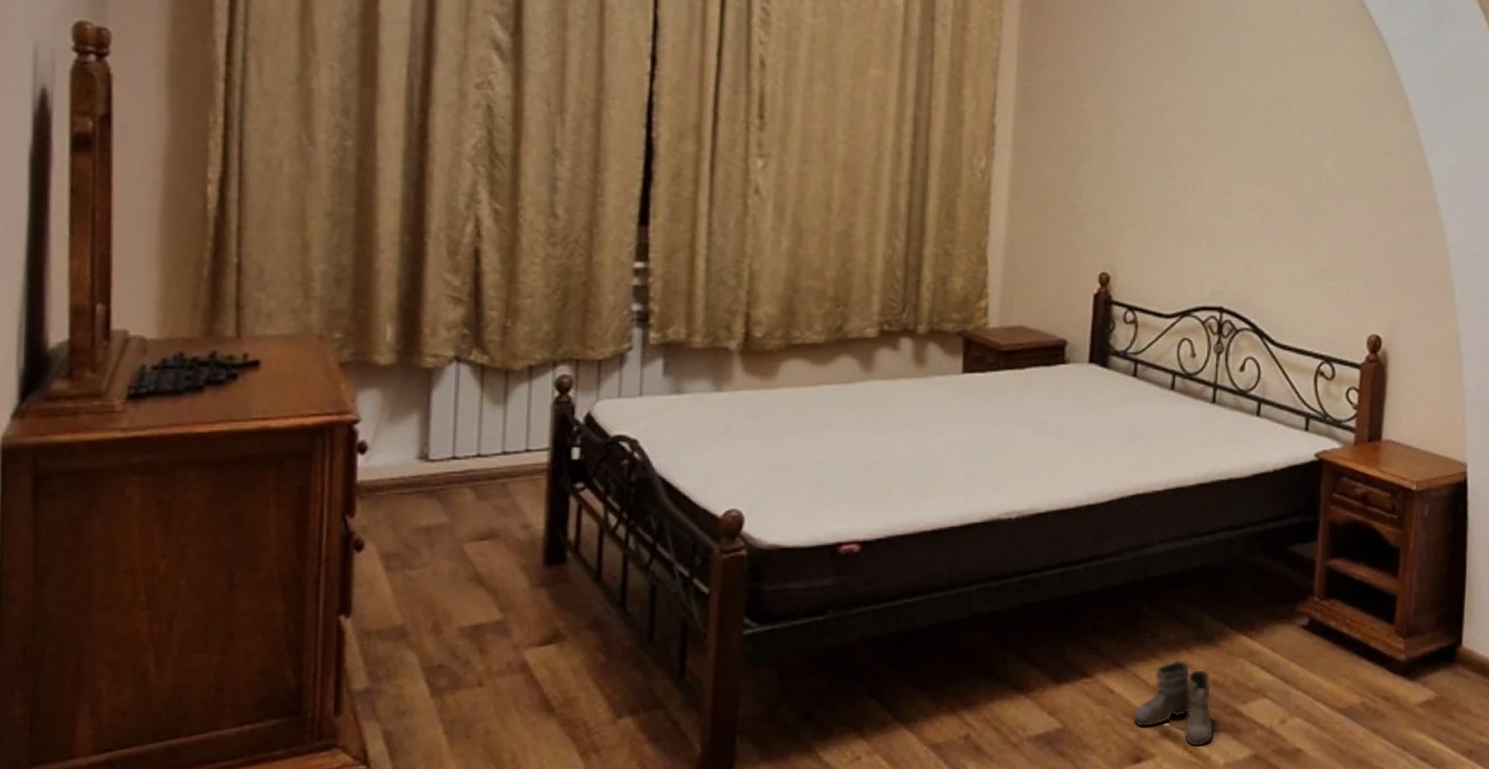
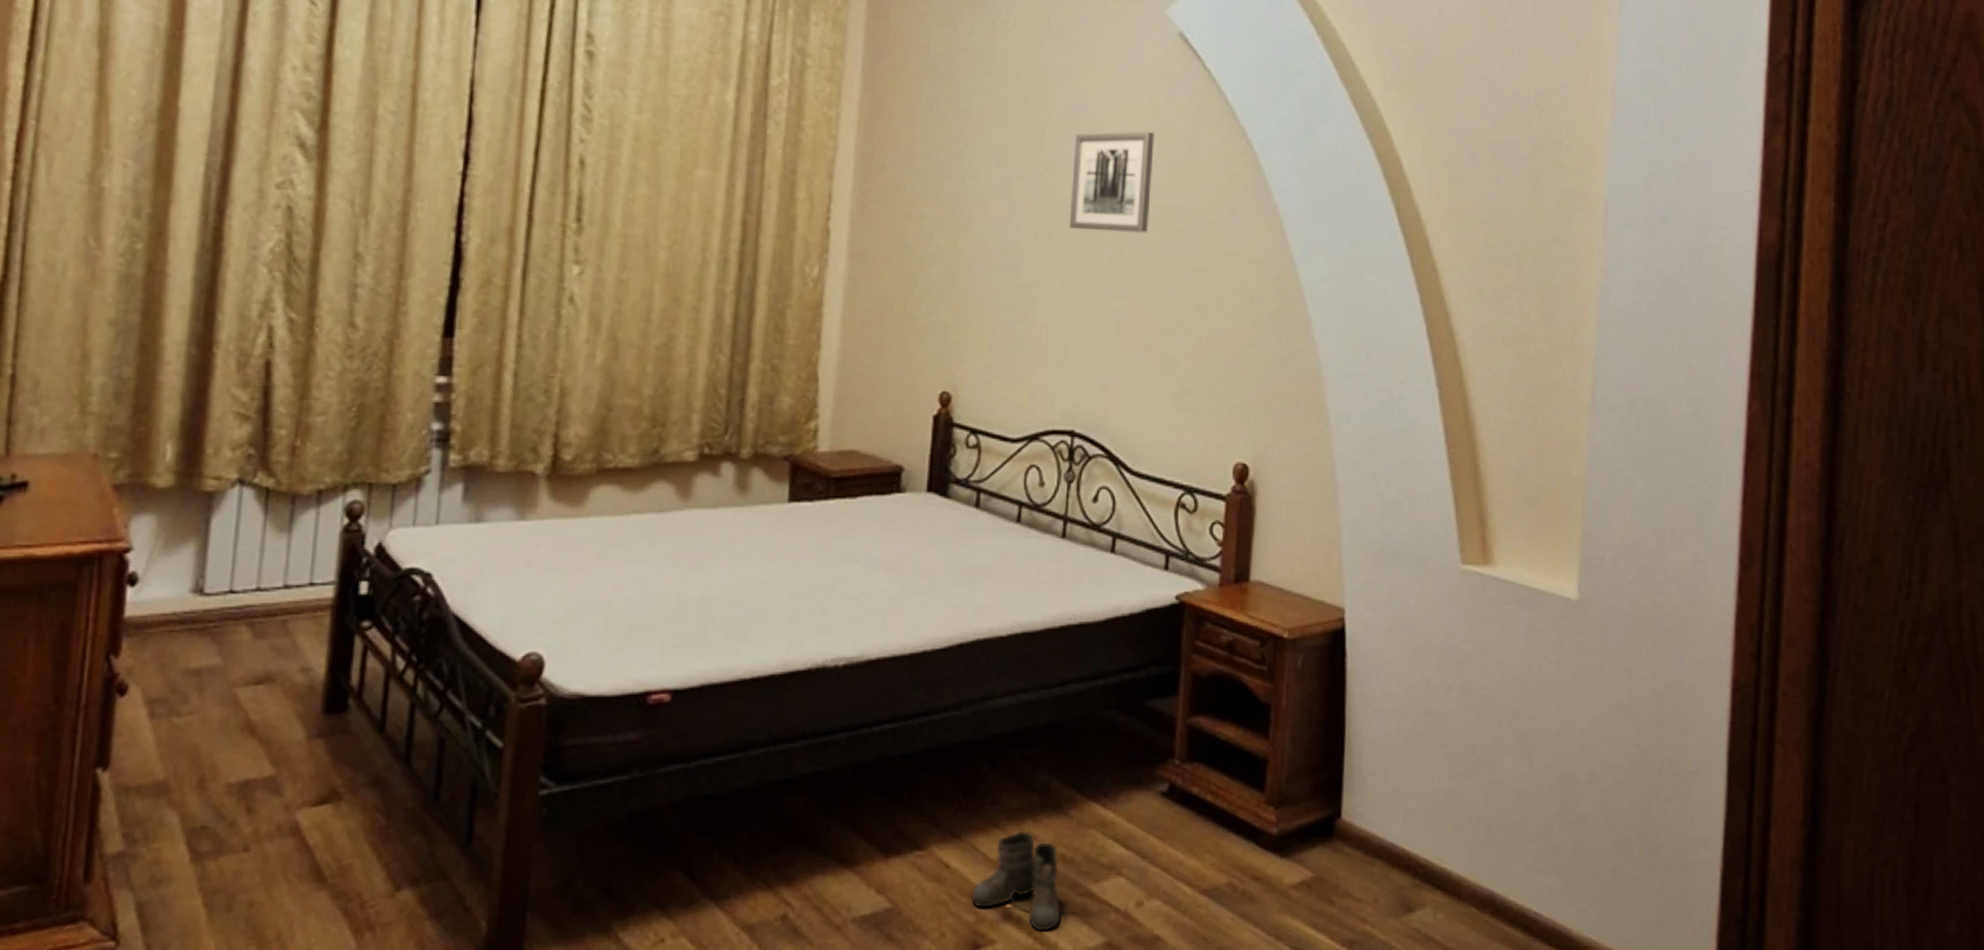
wall art: none [1216,32,1296,126] -> present [1069,131,1155,233]

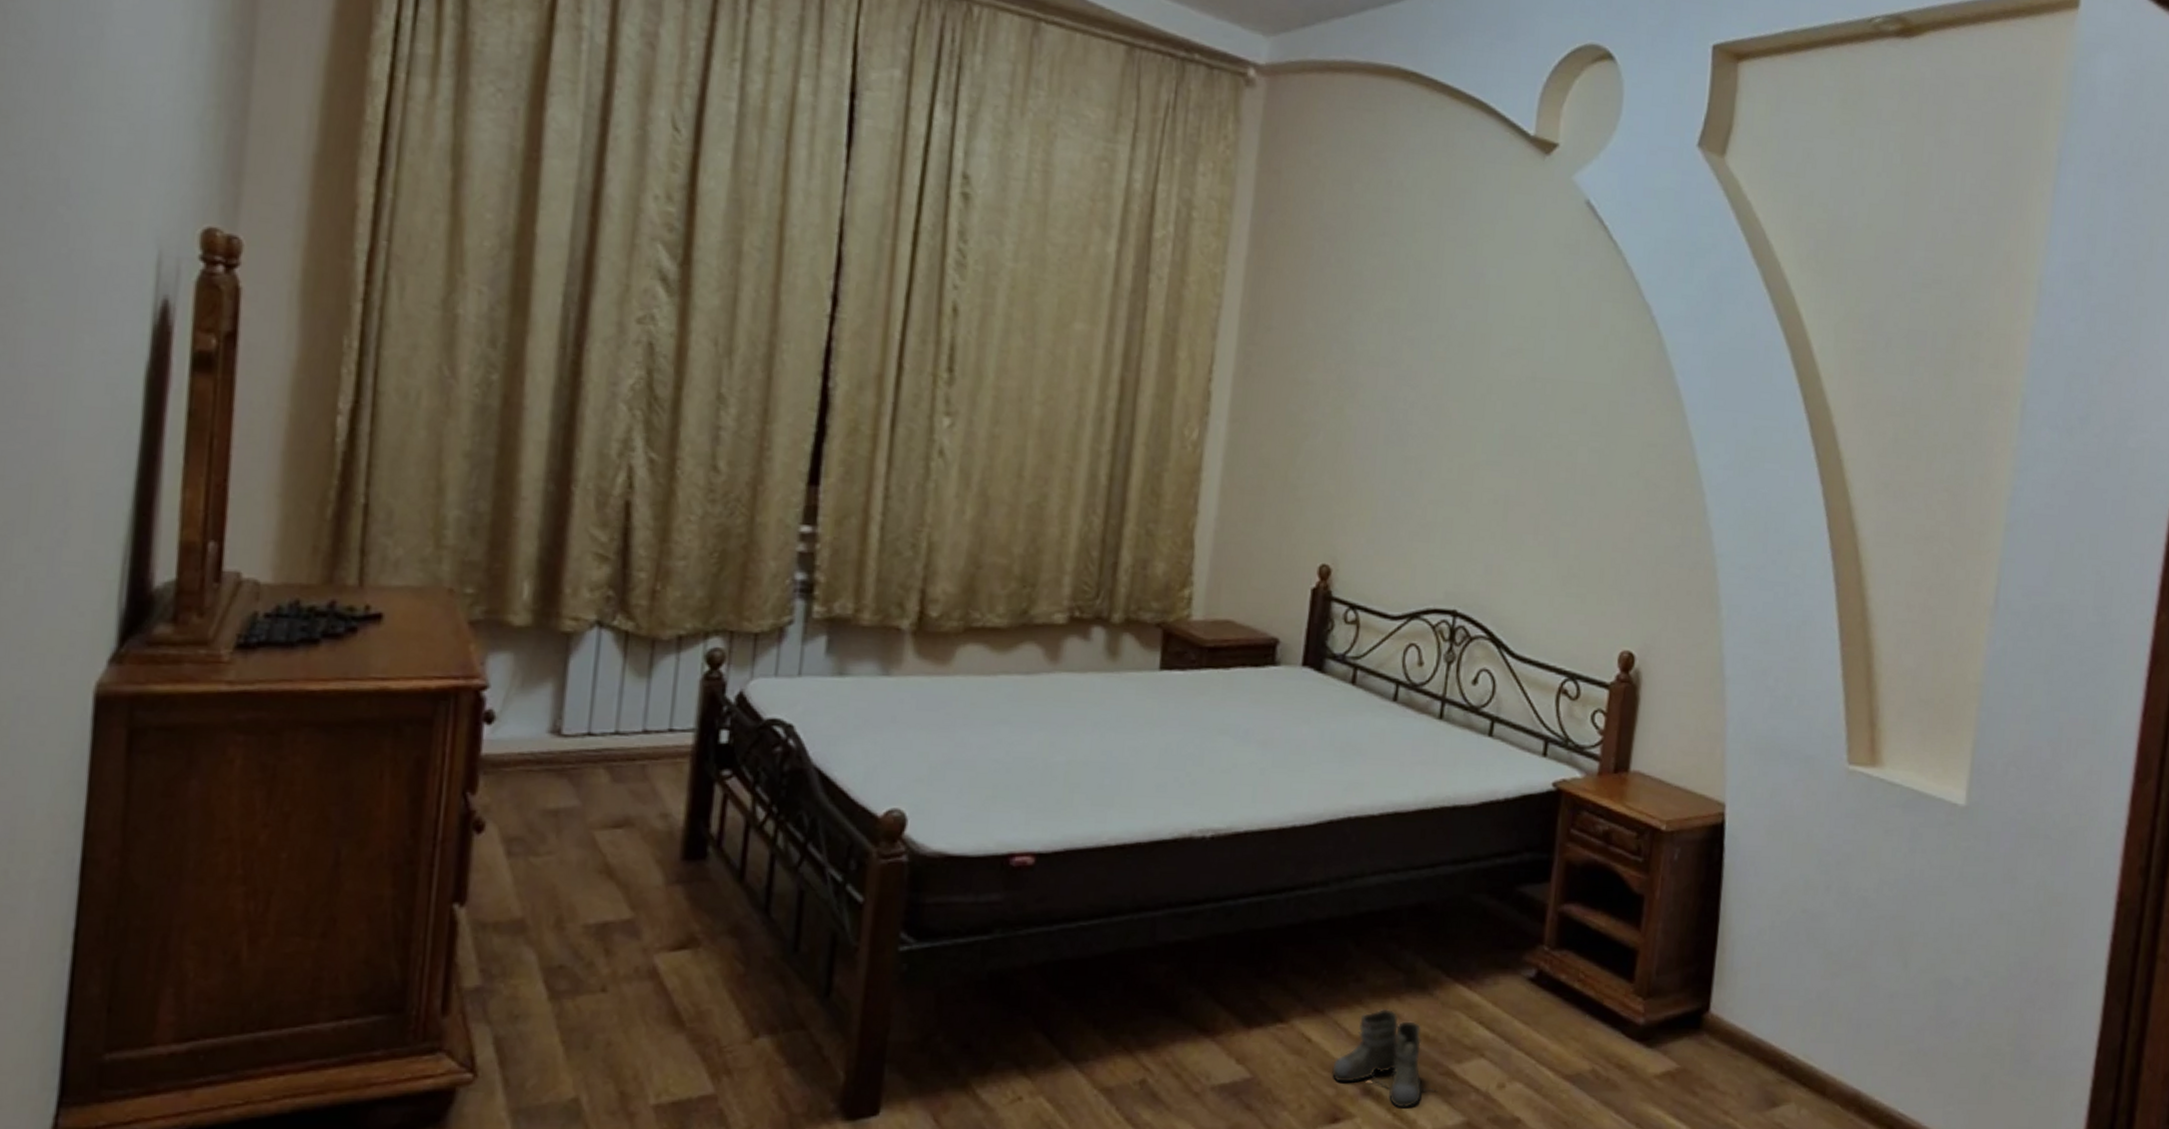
wall art: present [1069,131,1155,233] -> none [1460,302,1555,410]

